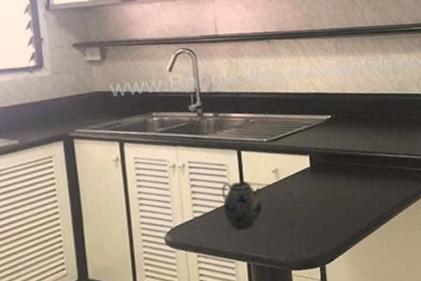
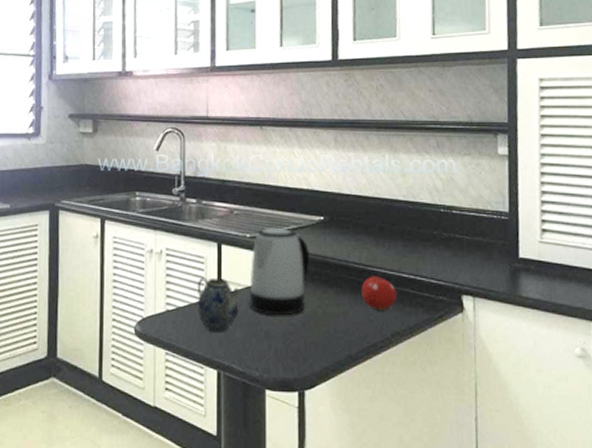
kettle: none [269,129,322,207] -> present [249,227,311,316]
fruit: none [366,157,396,188] -> present [361,273,397,311]

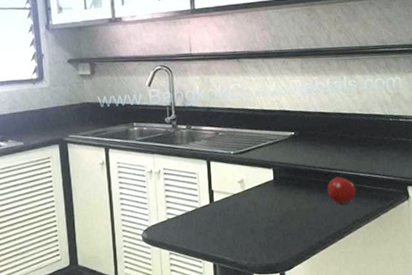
teapot: present [198,277,240,332] -> none [192,189,228,233]
kettle: present [249,227,311,316] -> none [236,143,285,215]

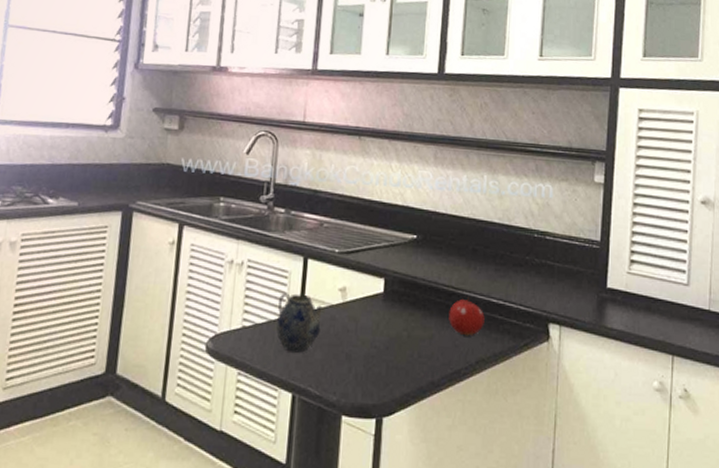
teapot: none [192,189,228,233] -> present [276,293,324,353]

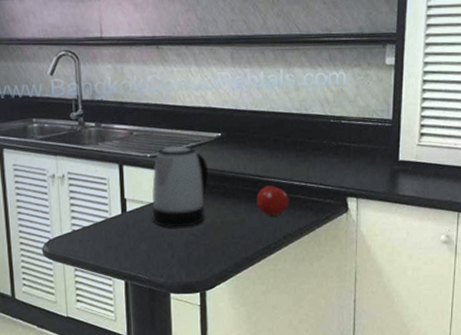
teapot: present [276,293,324,353] -> none [102,197,143,247]
kettle: none [332,243,399,338] -> present [152,145,209,228]

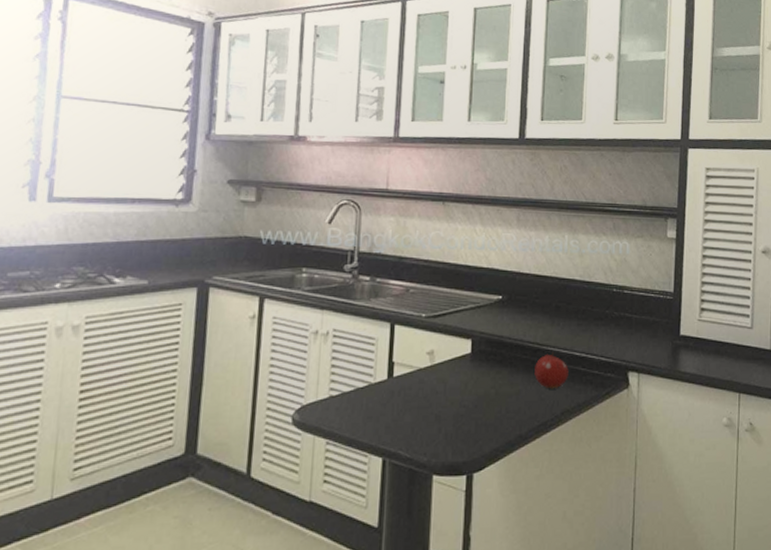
kettle: present [152,145,209,228] -> none [421,306,486,398]

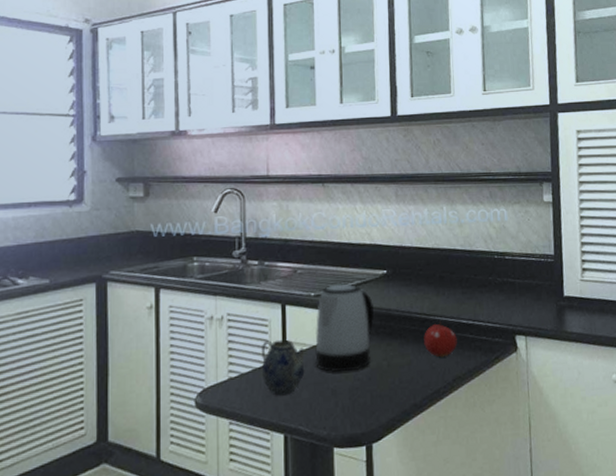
teapot: none [365,360,412,418] -> present [262,339,306,396]
kettle: none [421,306,486,398] -> present [315,283,375,372]

